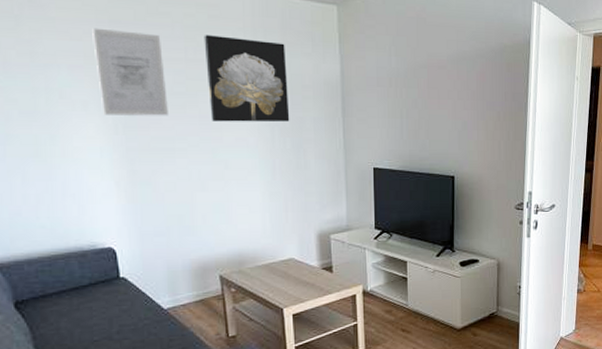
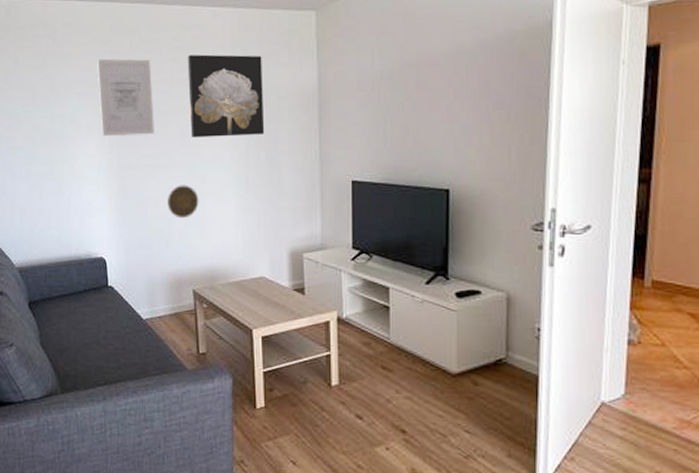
decorative plate: none [187,170,223,204] -> present [167,185,199,219]

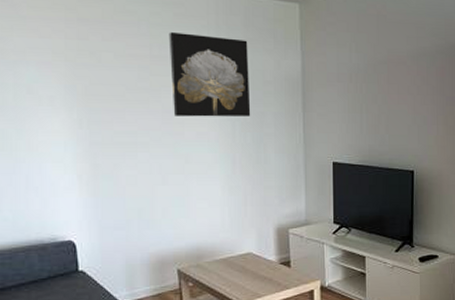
wall art: present [97,58,154,136] -> none [61,25,132,111]
decorative plate: present [167,185,199,219] -> none [148,164,183,198]

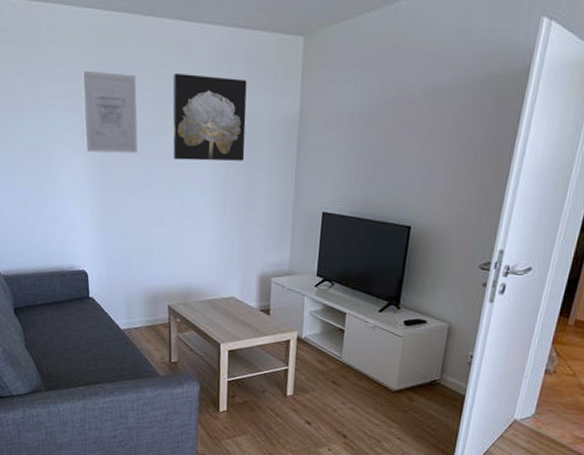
wall art: none [61,25,132,111] -> present [82,70,138,154]

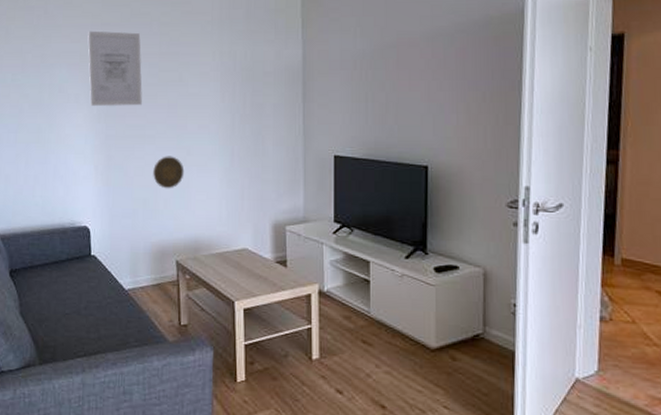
decorative plate: none [147,205,178,238] -> present [153,156,185,189]
wall art: present [172,74,247,161] -> none [176,30,250,110]

